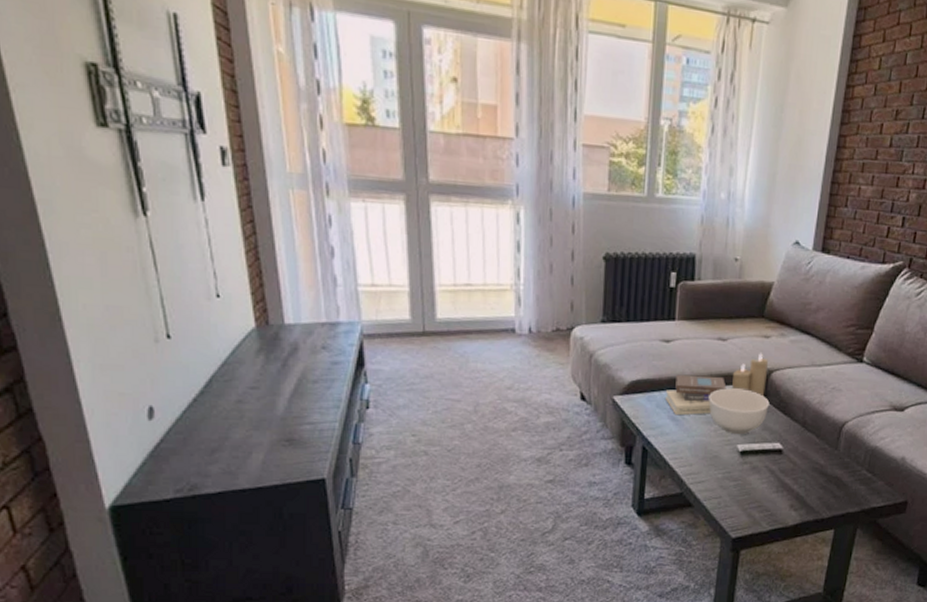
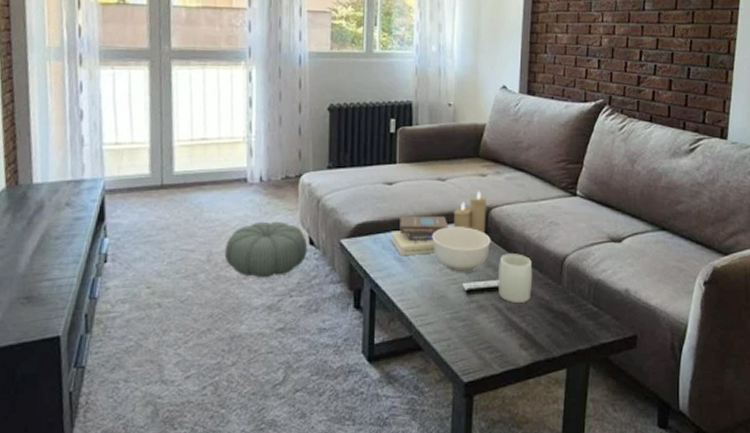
pouf: none [492,374,579,431] -> present [224,221,308,278]
mug: none [772,417,810,466] -> present [497,253,533,303]

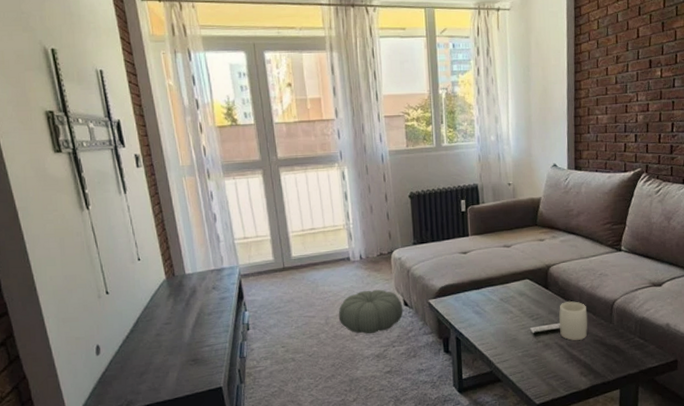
books: present [390,215,449,256] -> none [468,275,516,310]
bowl: present [432,227,491,273] -> none [503,283,552,320]
candle: present [453,191,487,234] -> none [518,253,547,287]

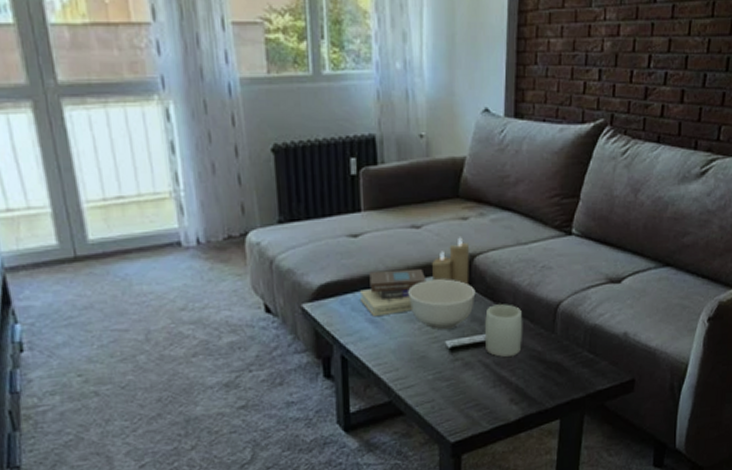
pouf: present [338,289,403,334] -> none [165,289,264,355]
books: none [468,275,516,310] -> present [359,268,427,317]
bowl: none [503,283,552,320] -> present [408,279,476,330]
candle: none [518,253,547,287] -> present [431,237,470,285]

